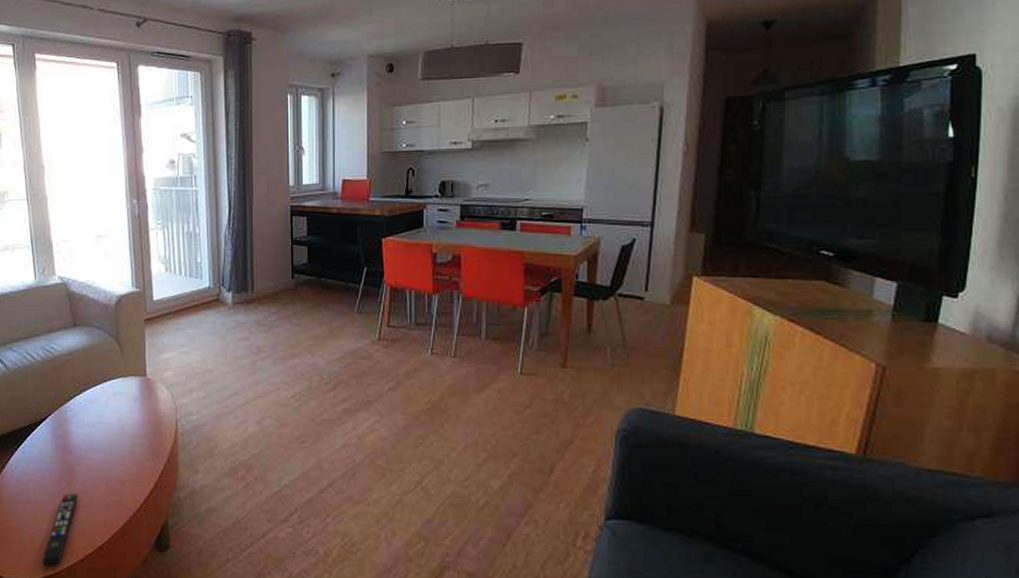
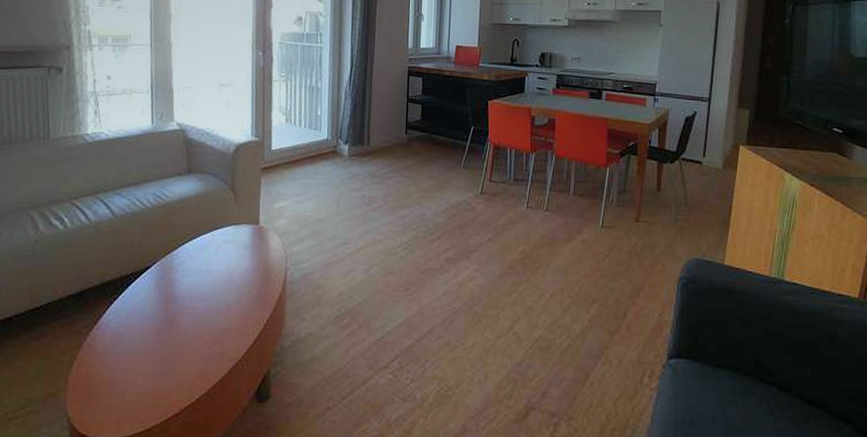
remote control: present [42,493,78,567] -> none [133,343,179,423]

